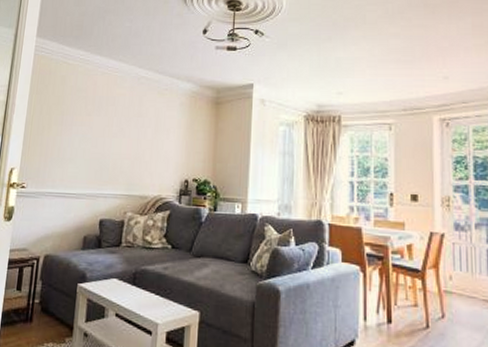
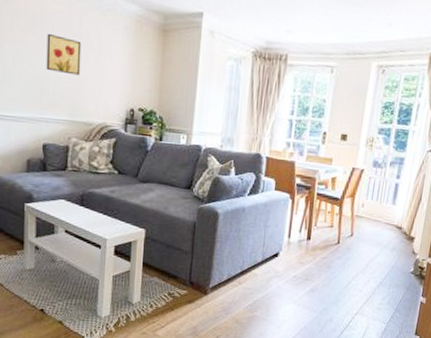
wall art: none [107,114,141,151] -> present [46,33,82,76]

